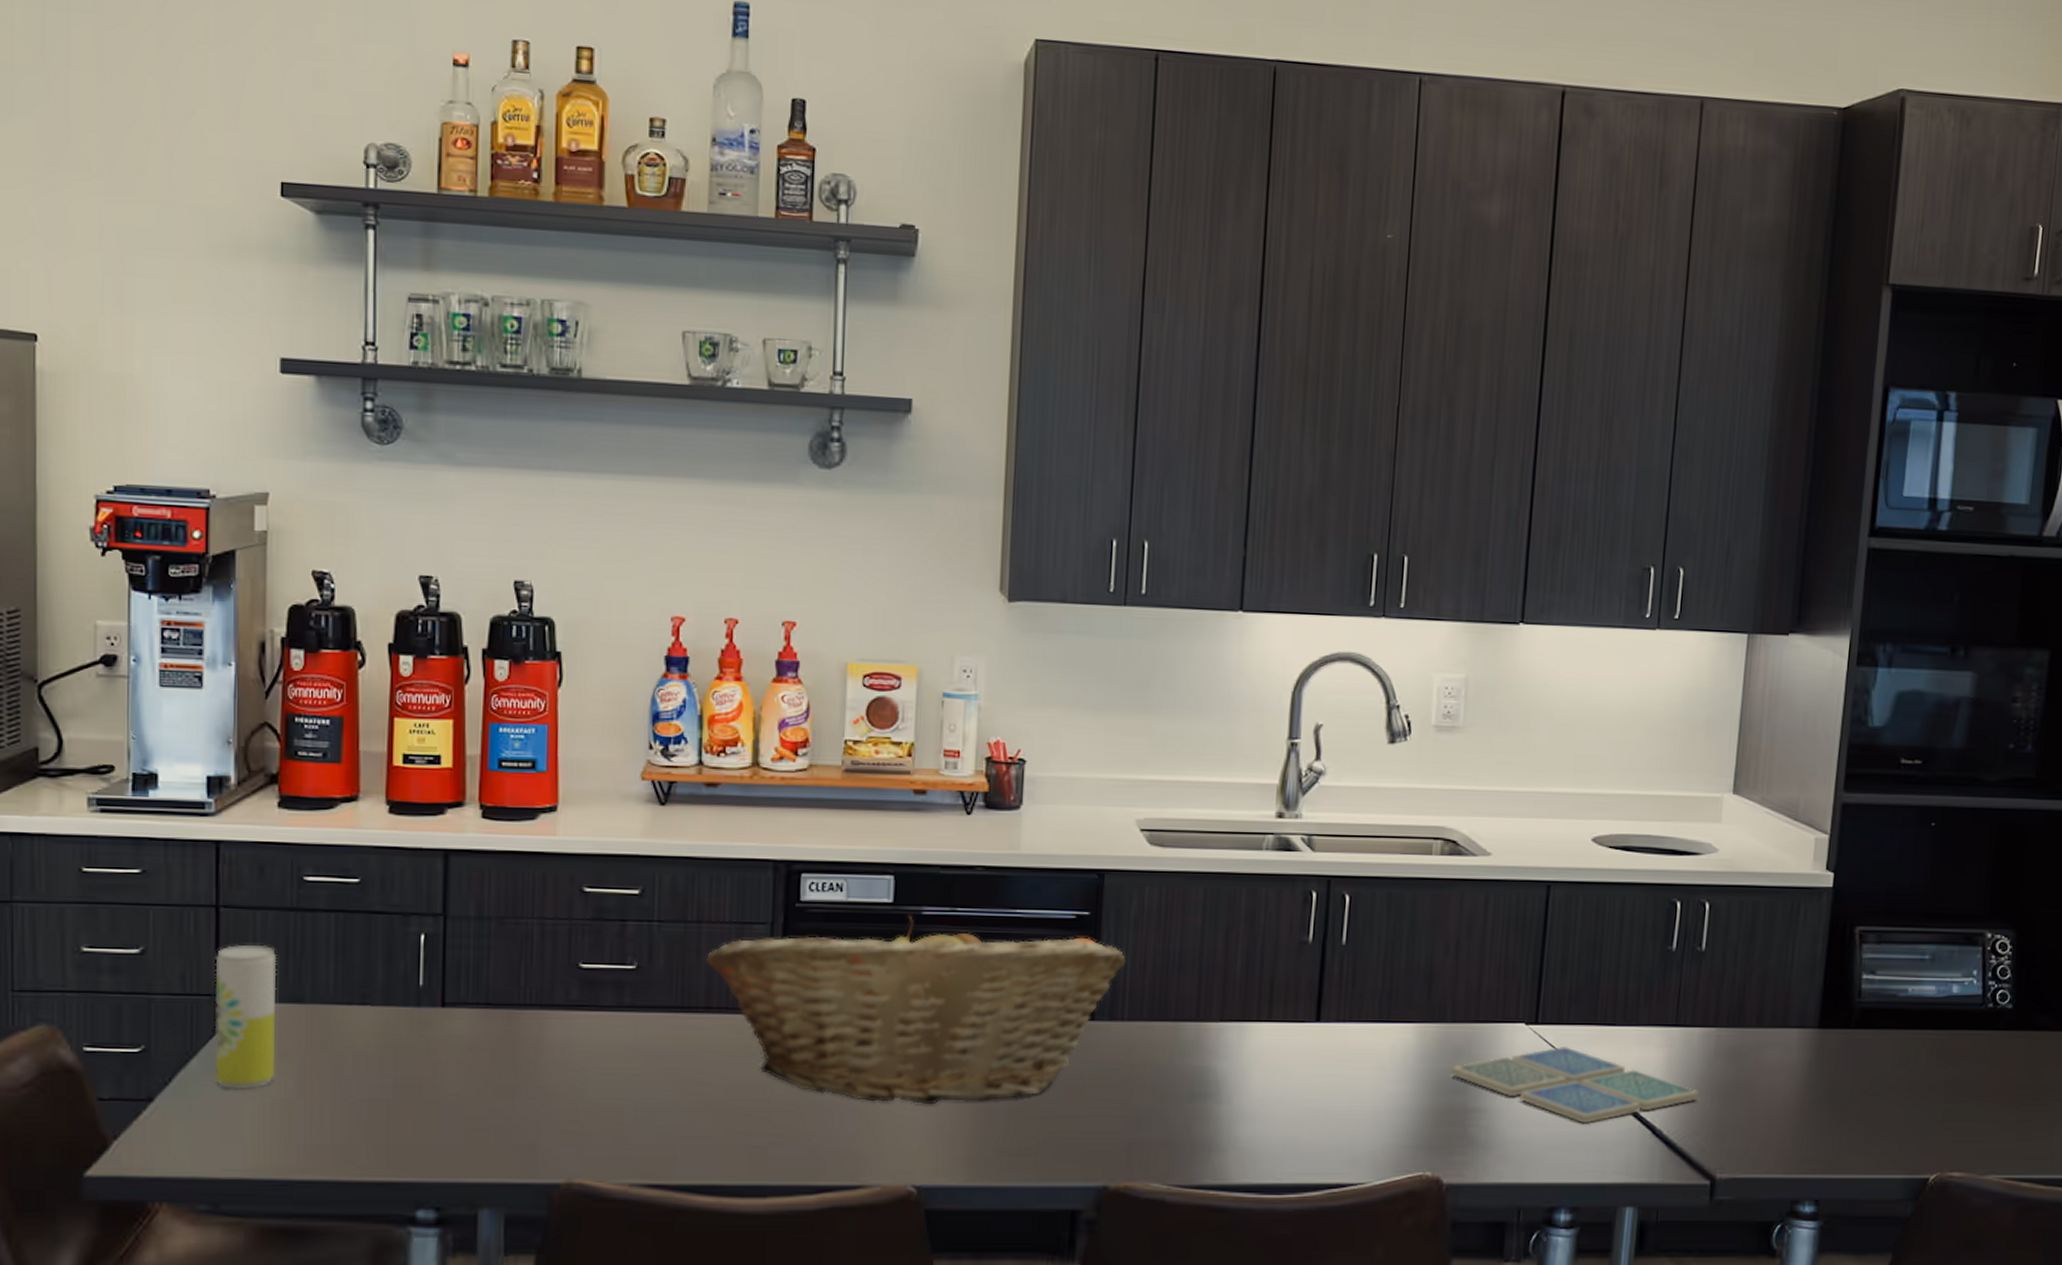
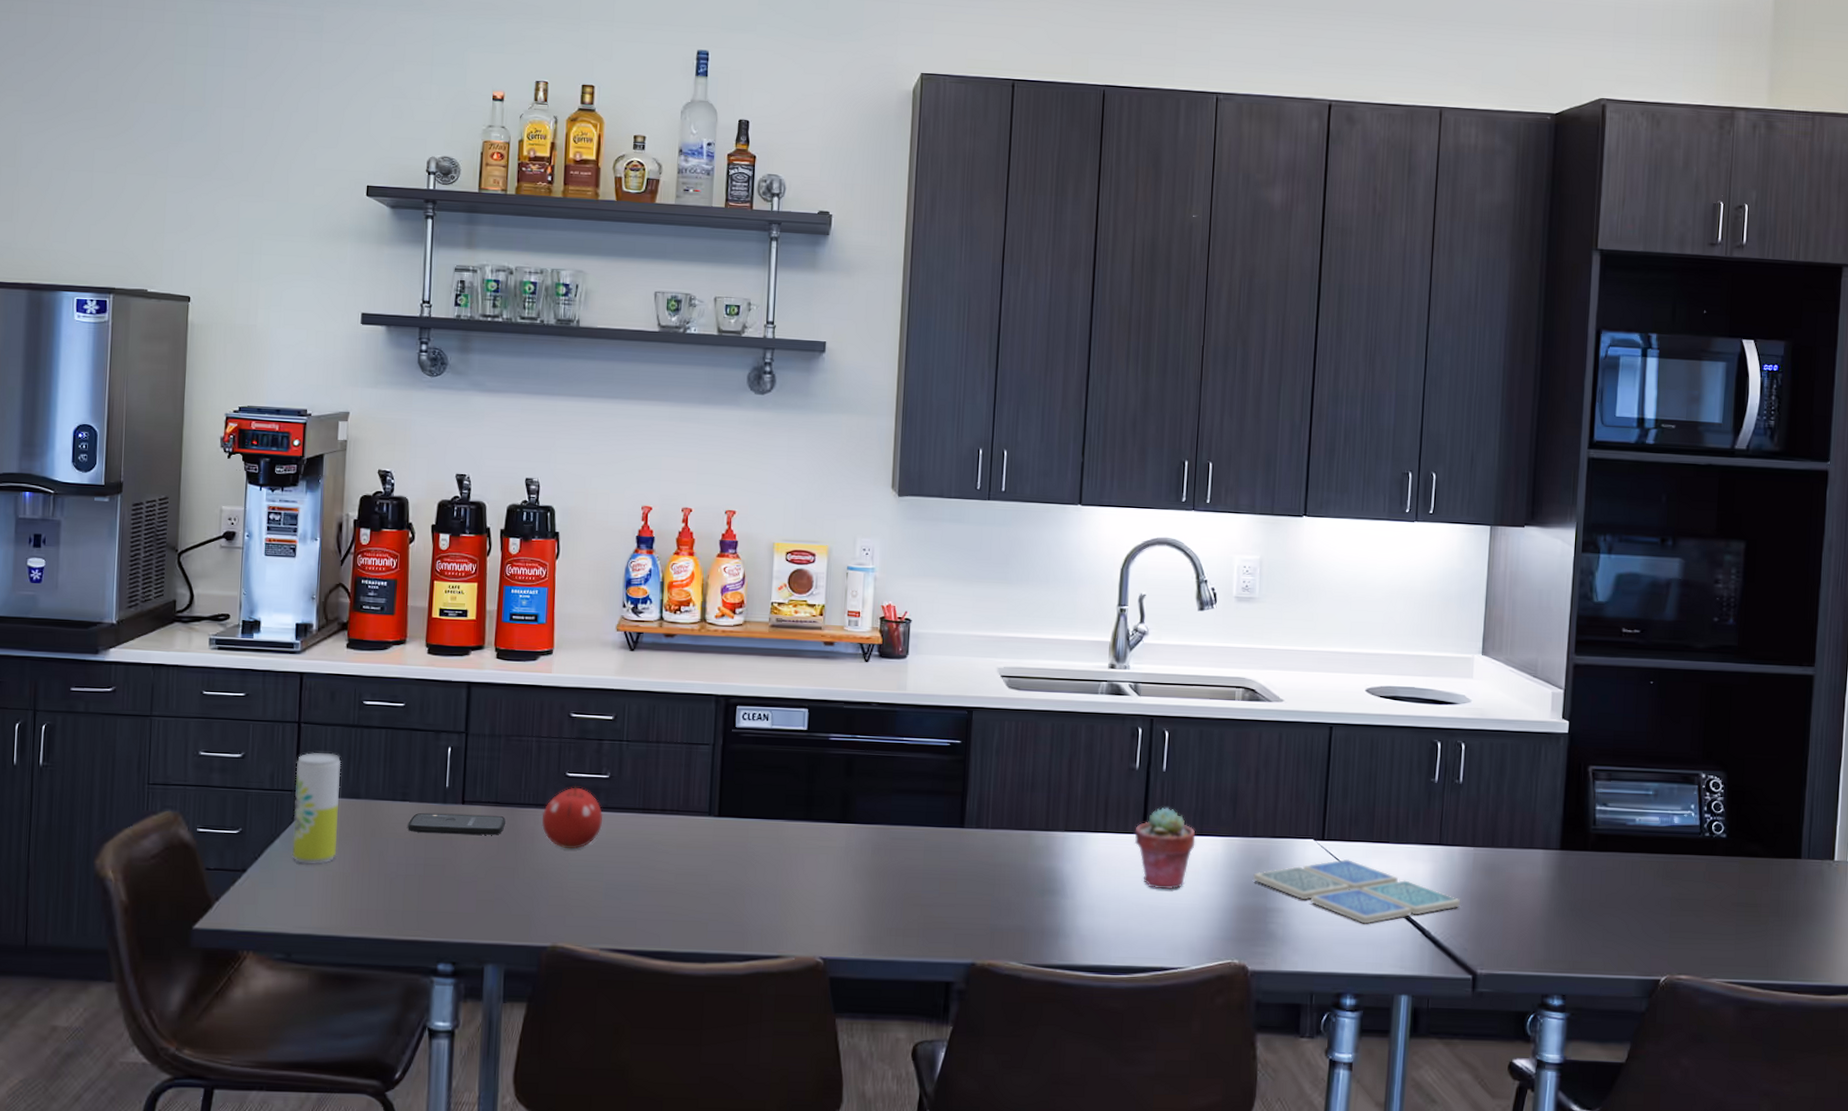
smartphone: none [370,1019,500,1045] -> present [408,812,505,835]
fruit: none [548,979,630,1061] -> present [541,785,603,849]
fruit basket: present [705,914,1126,1105] -> none [662,739,990,893]
potted succulent: none [1305,988,1382,1089] -> present [1134,807,1196,889]

